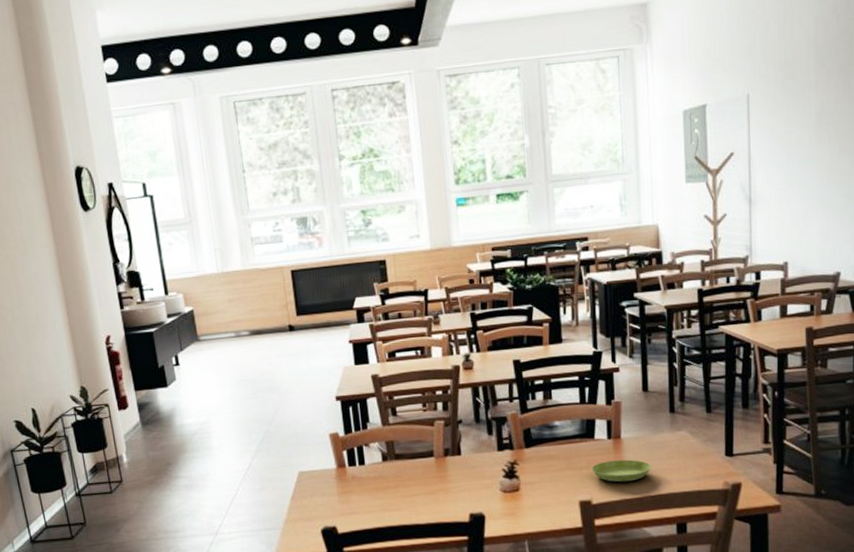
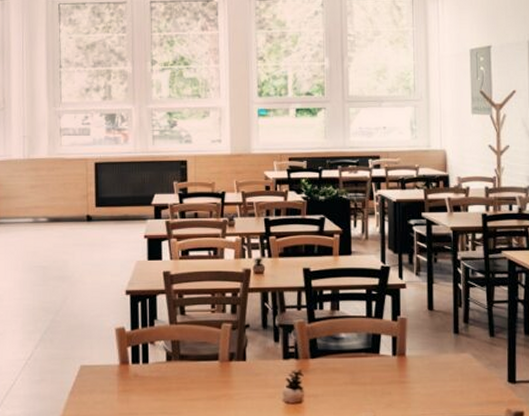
saucer: present [591,459,651,482] -> none [375,378,435,402]

